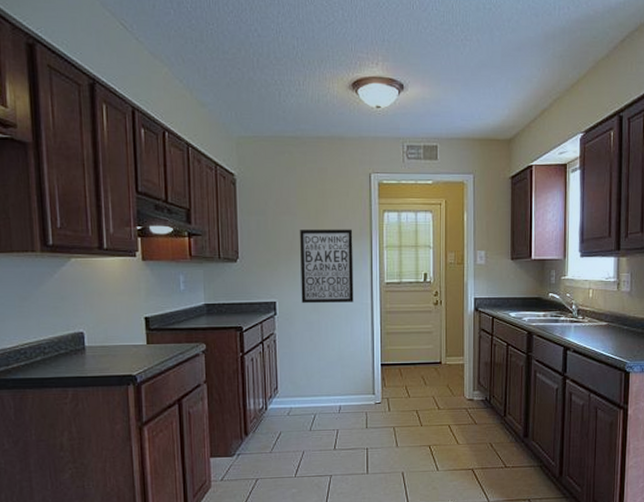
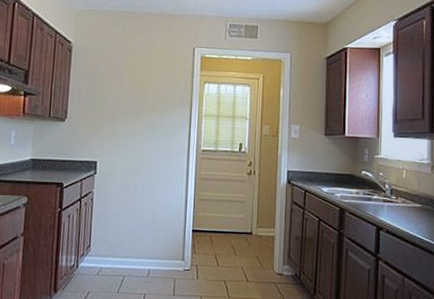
wall art: present [300,229,354,303] -> none [121,95,175,167]

